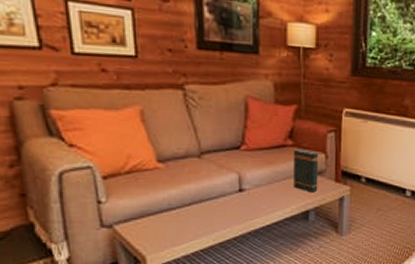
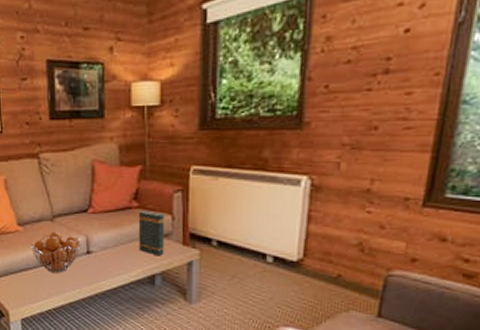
fruit basket: none [174,169,232,212] -> present [31,231,81,273]

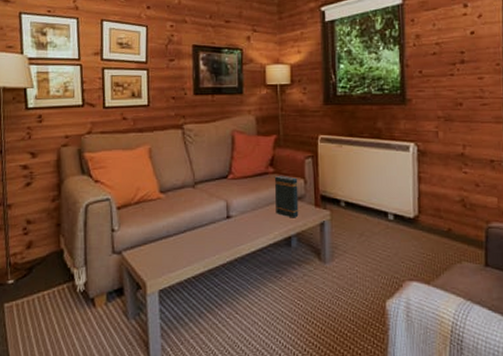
fruit basket: present [31,231,81,273] -> none [172,198,221,239]

